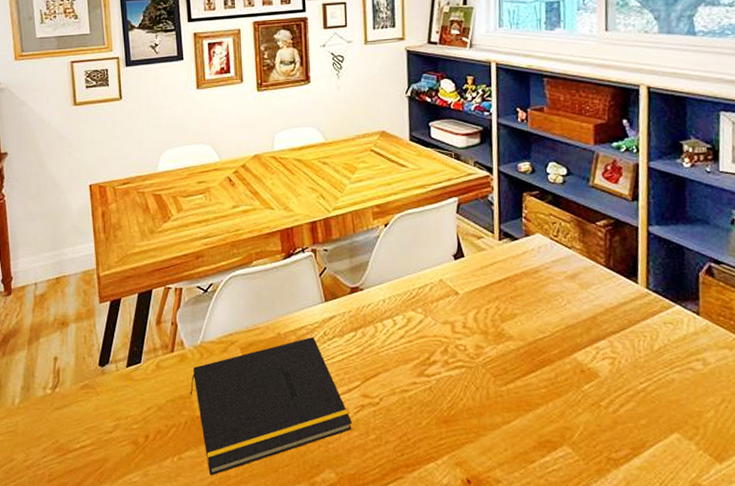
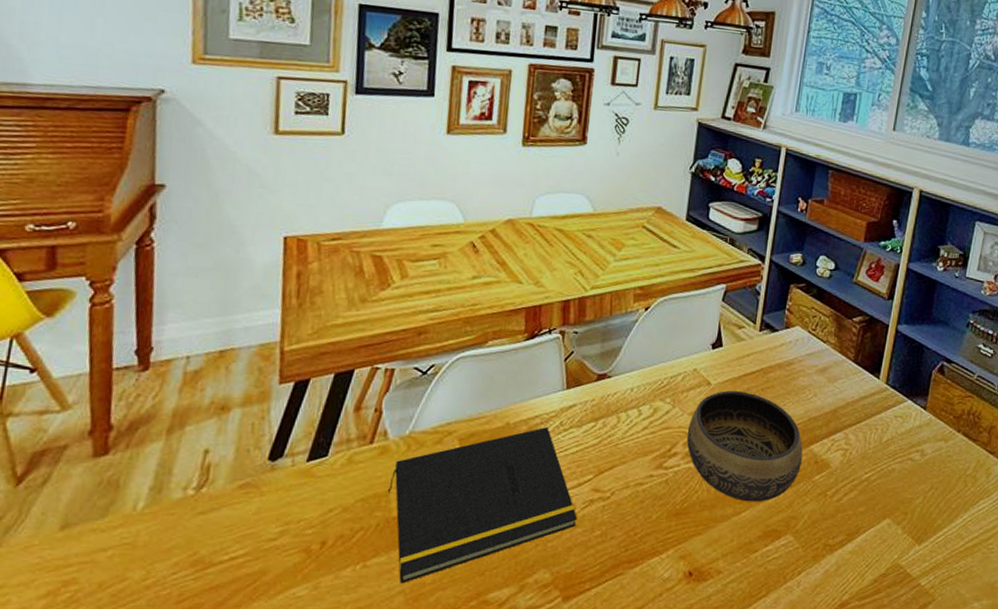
bowl: none [443,300,567,412] -> present [686,391,803,502]

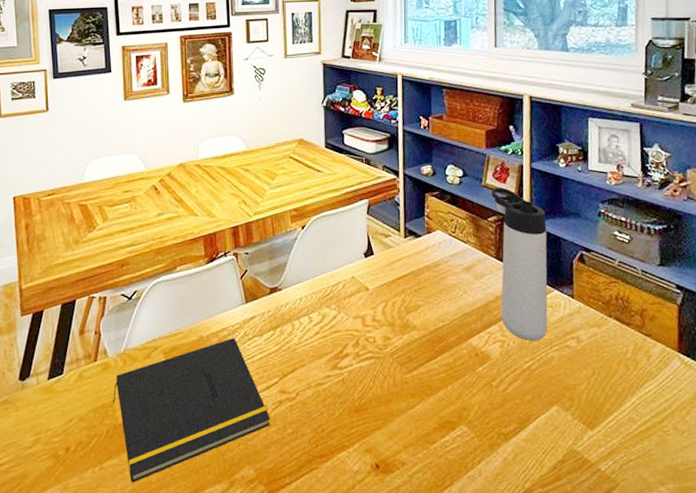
bowl: present [686,391,803,502] -> none [354,294,463,396]
thermos bottle: none [848,285,914,451] -> present [491,187,548,340]

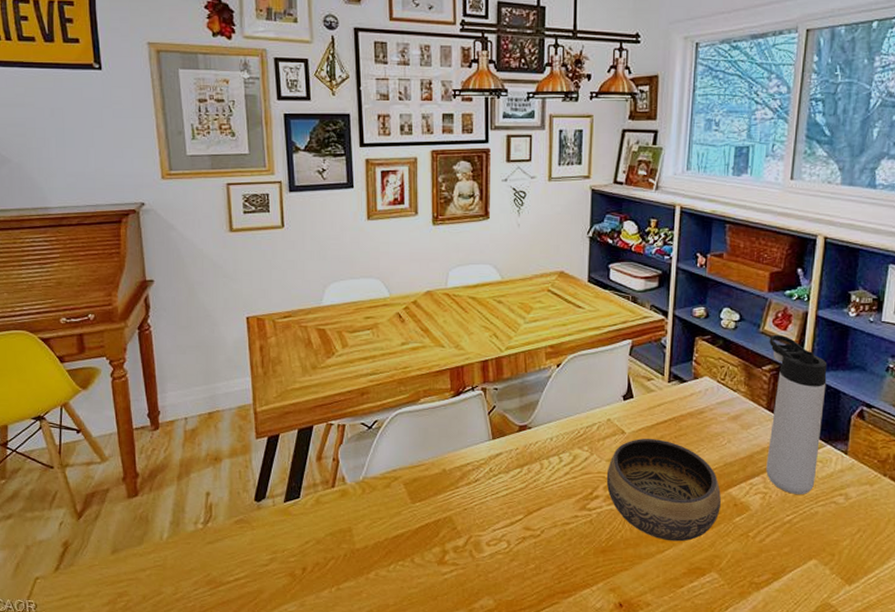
notepad: present [113,337,270,483] -> none [351,472,512,605]
bowl: none [354,294,463,396] -> present [606,439,721,542]

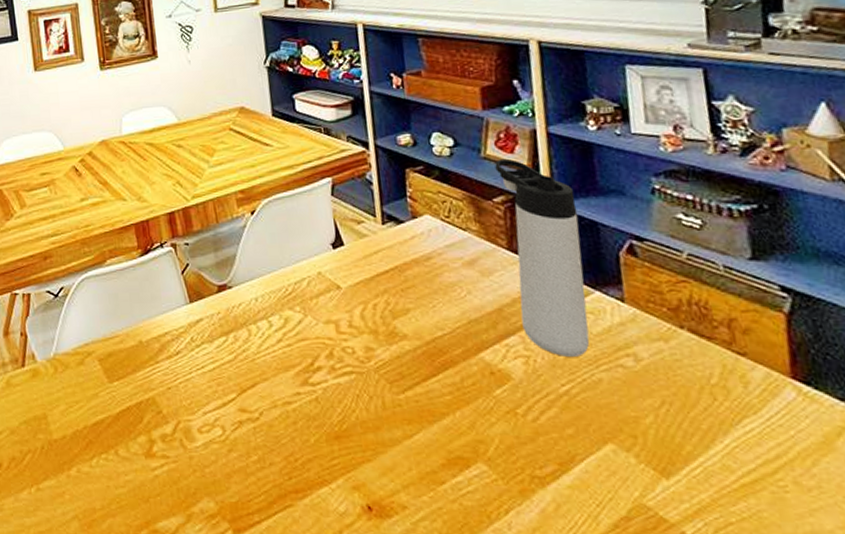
bowl: present [606,439,721,542] -> none [326,294,474,423]

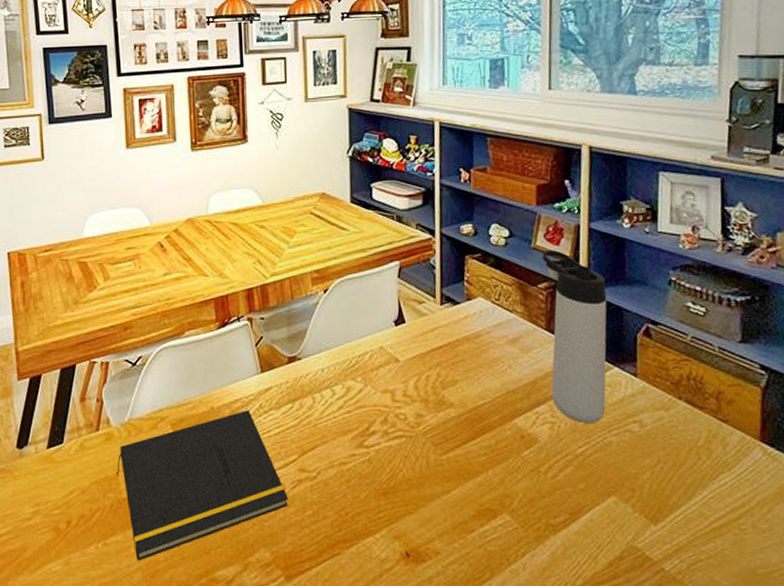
notepad: none [46,343,230,509] -> present [117,409,288,561]

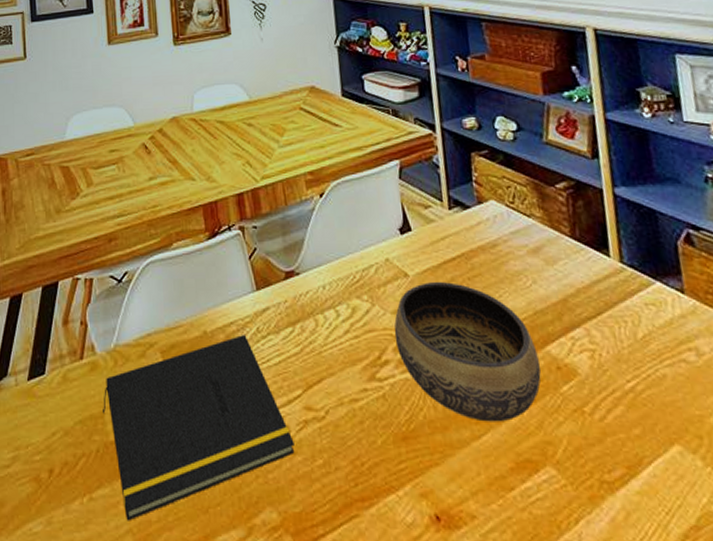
bowl: none [382,367,507,480] -> present [394,282,541,422]
thermos bottle: present [542,249,607,423] -> none [556,144,653,350]

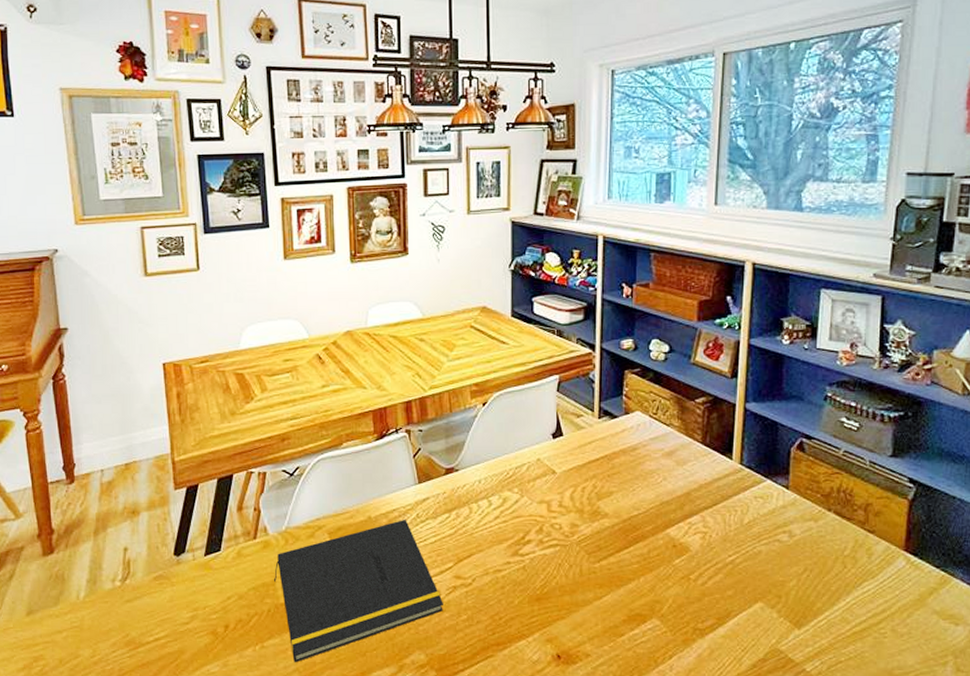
bowl: present [394,282,541,422] -> none [538,479,659,587]

